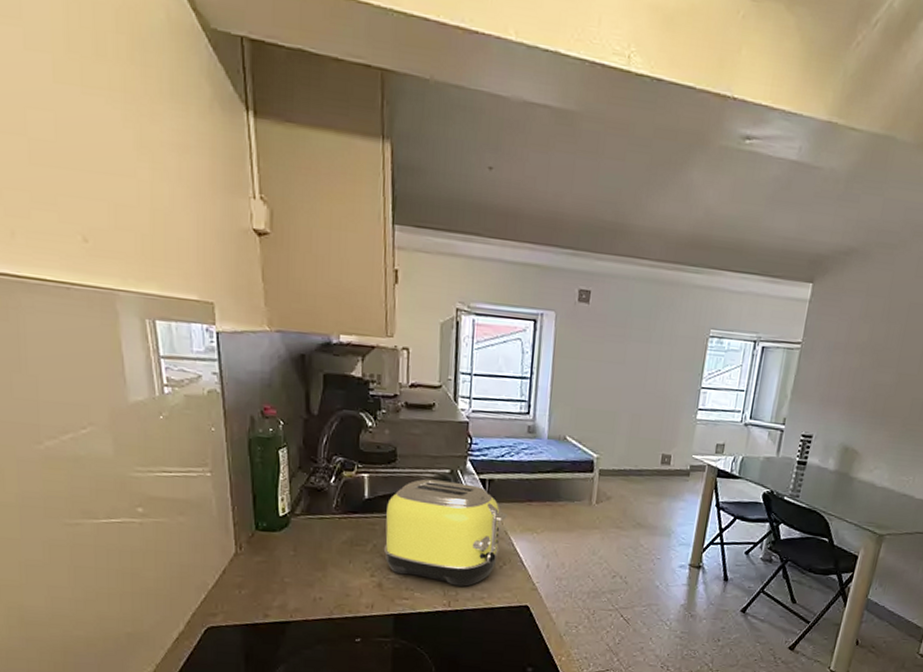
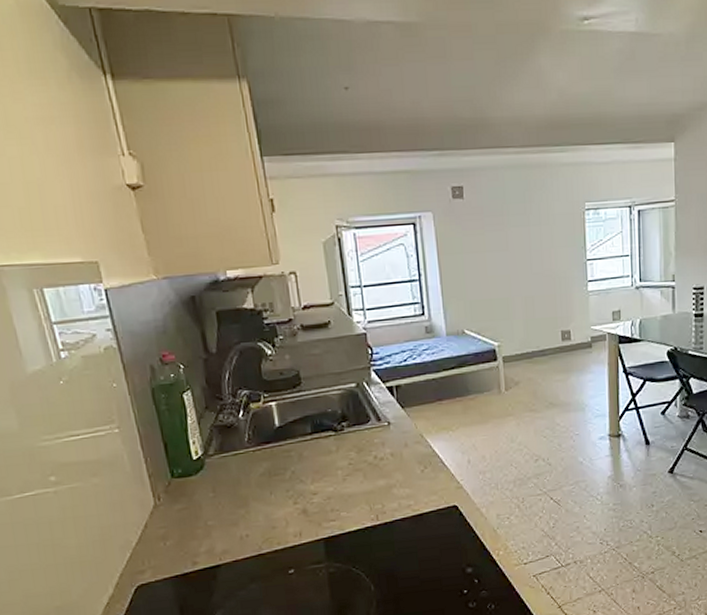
toaster: present [383,479,508,587] -> none [299,394,421,498]

